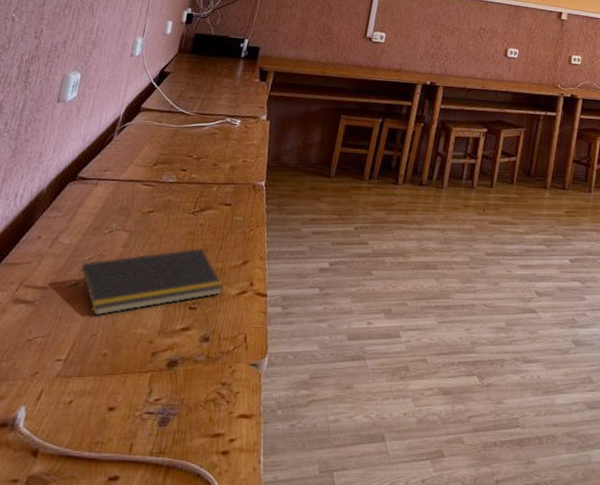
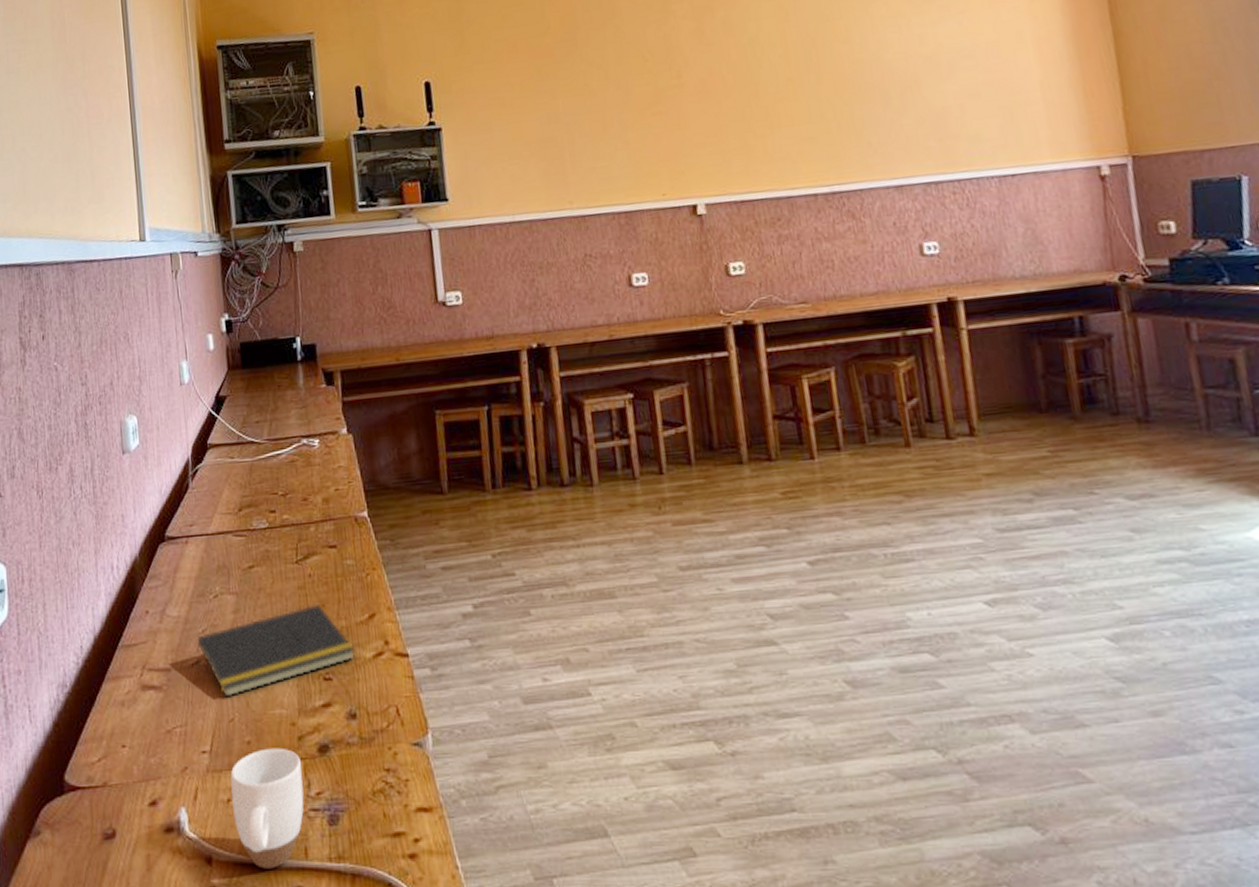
mug: none [70,360,150,461] -> present [230,747,304,869]

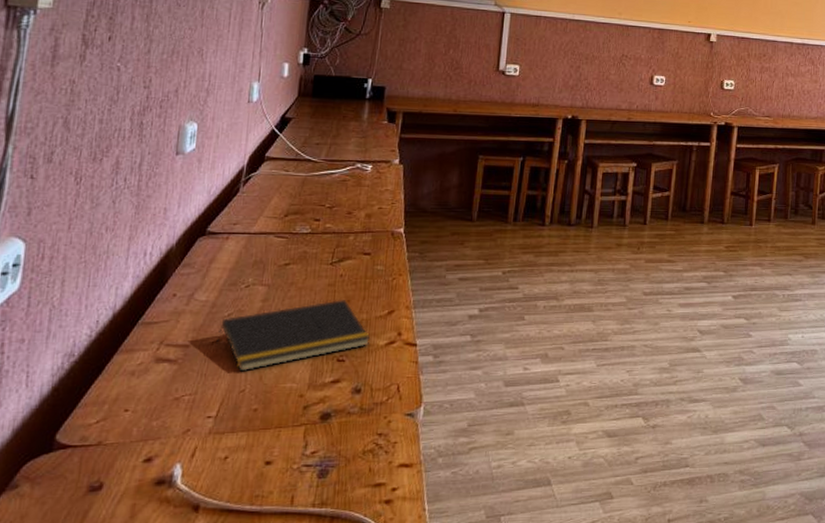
mug: present [230,747,304,869] -> none [228,415,303,514]

